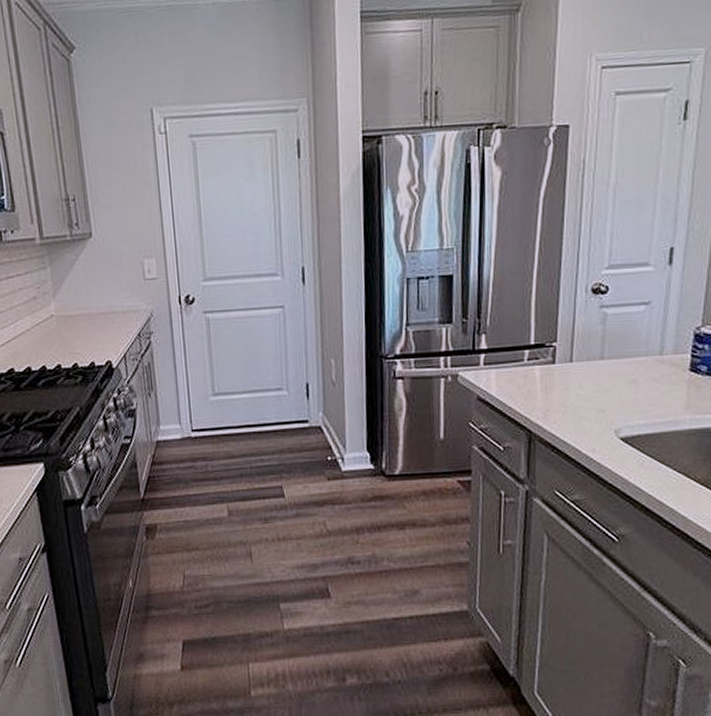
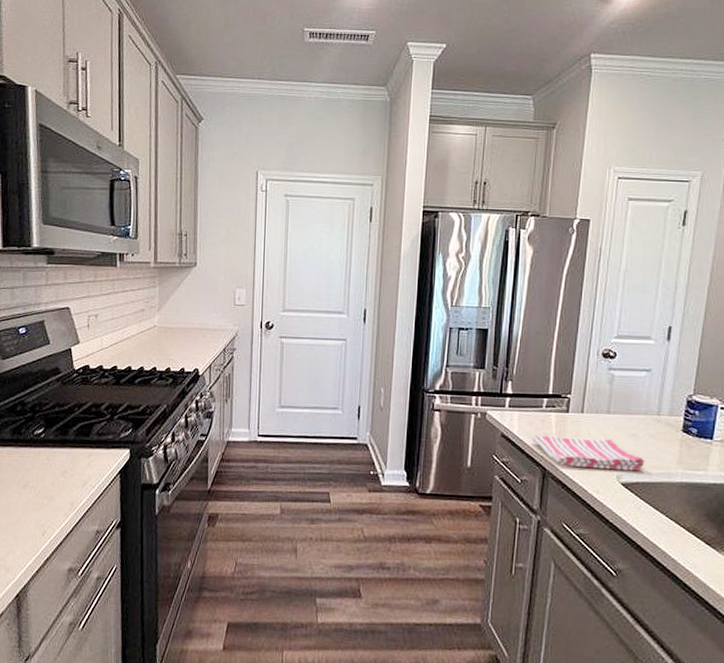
dish towel: none [514,389,647,426] -> present [532,435,645,471]

